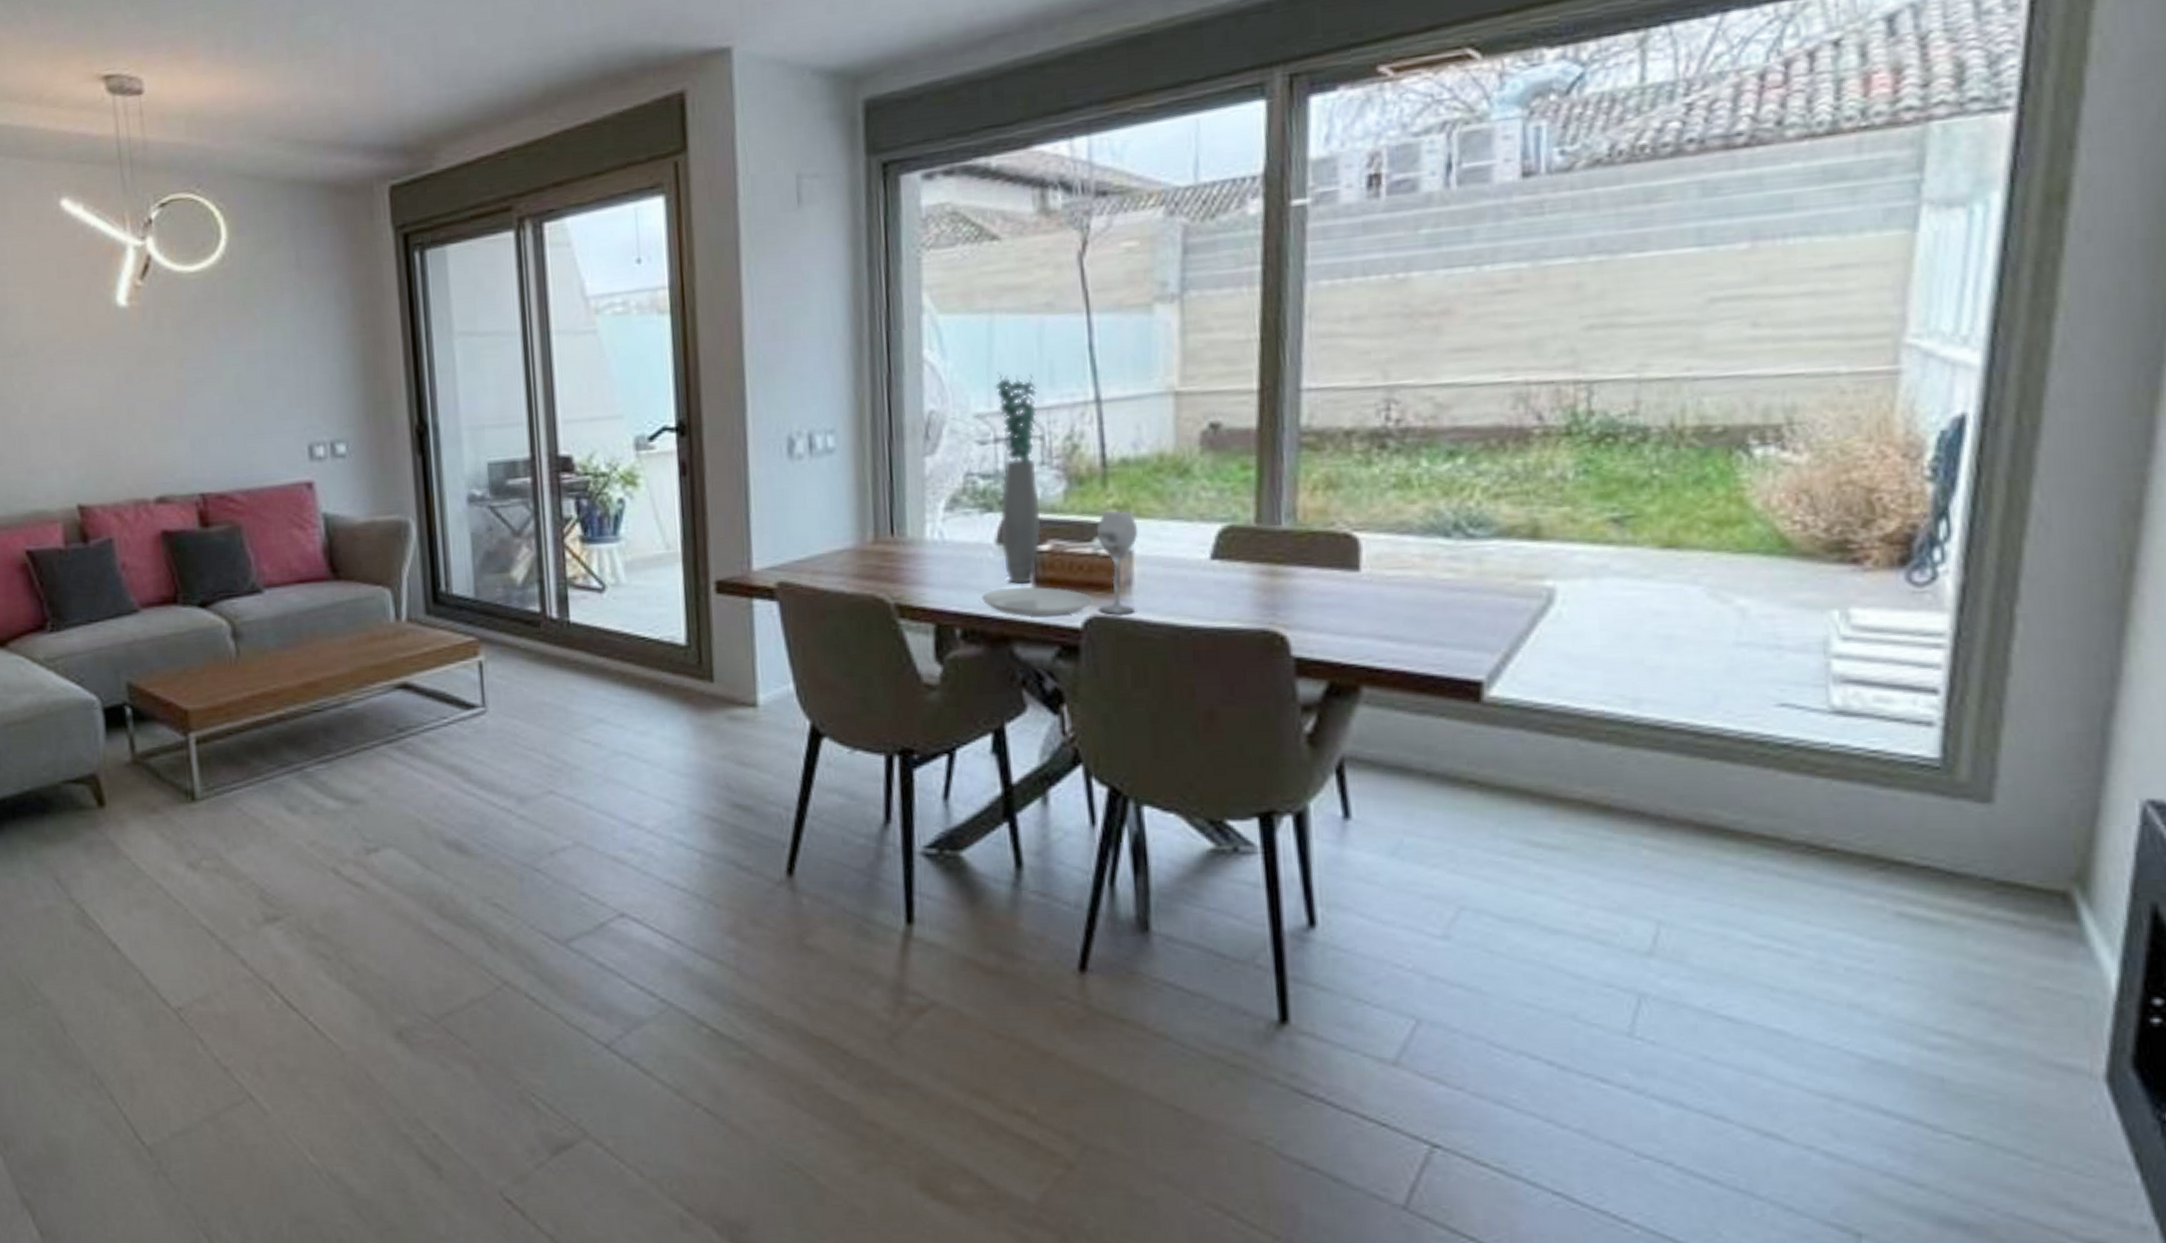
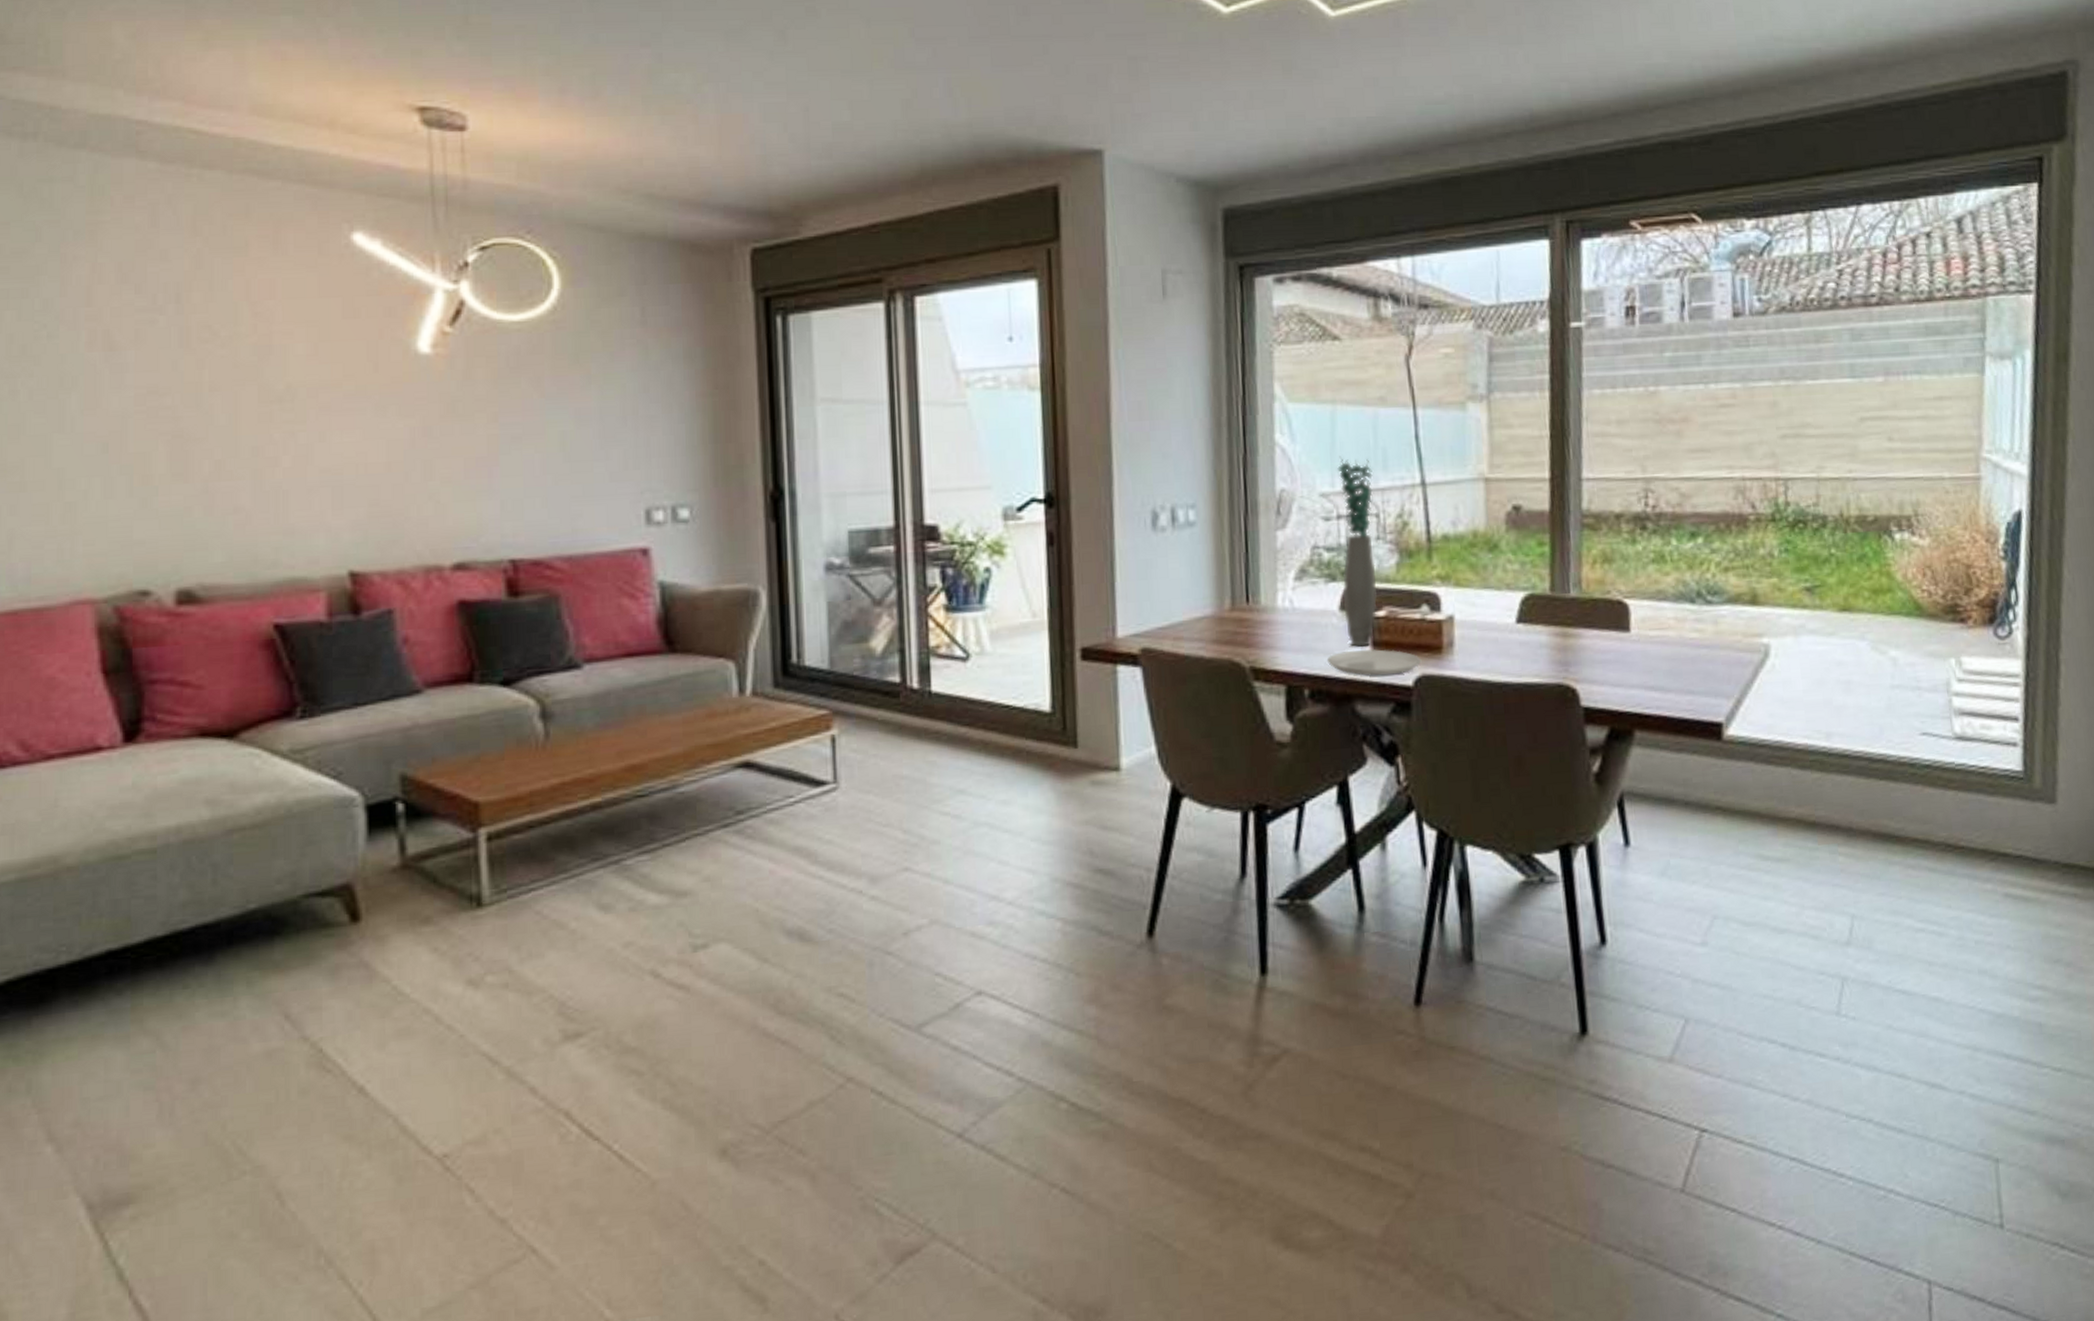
wineglass: present [1097,510,1139,615] -> none [1424,580,1458,674]

